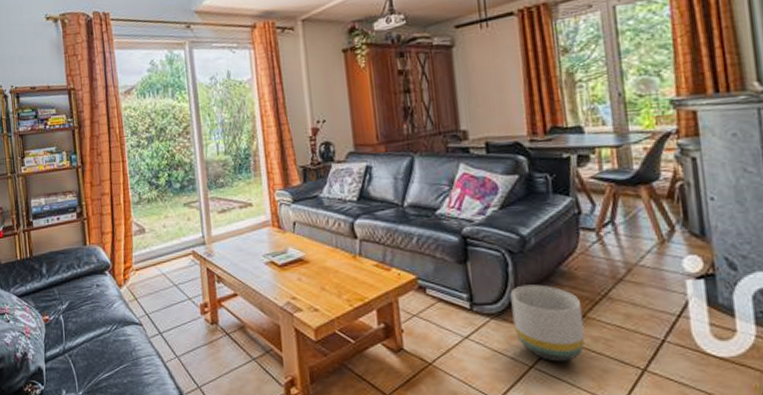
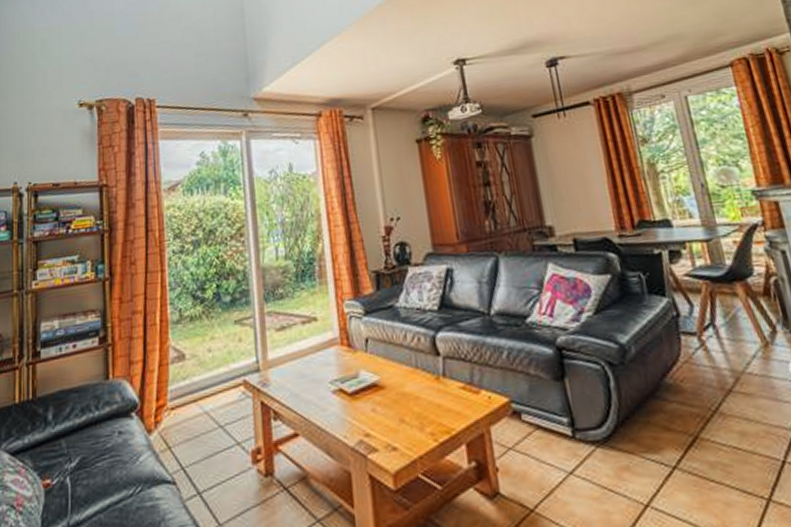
planter: present [510,284,586,362] -> none [614,401,702,498]

